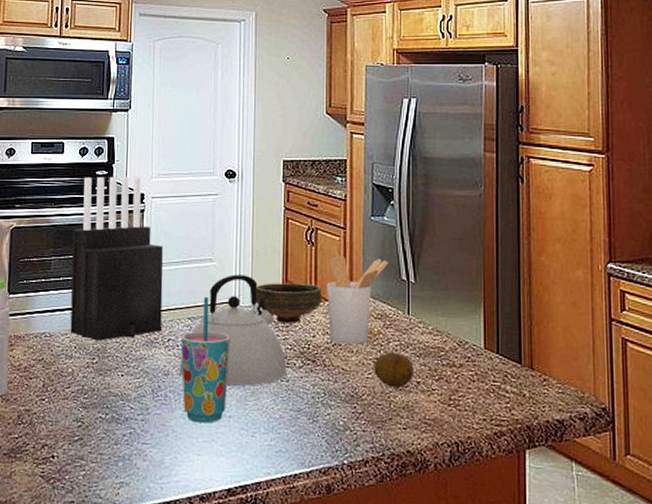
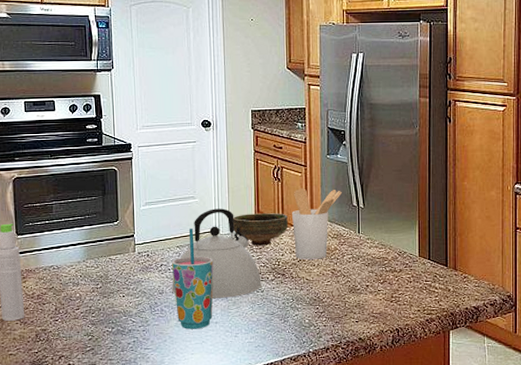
knife block: present [70,176,164,341] -> none [69,129,155,270]
fruit: present [374,352,414,388] -> none [332,263,364,291]

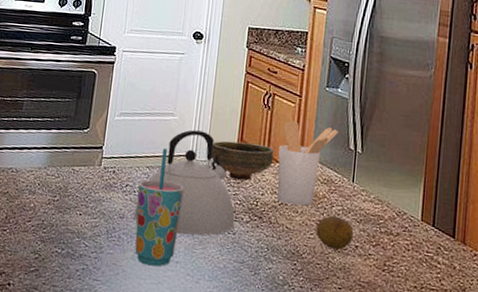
fruit: none [332,263,364,291] -> present [315,215,354,250]

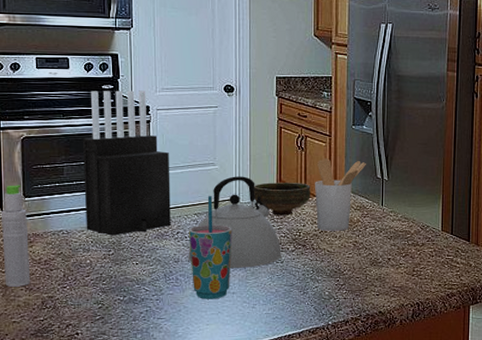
knife block: none [35,26,129,181] -> present [82,90,171,236]
fruit: present [315,215,354,250] -> none [353,236,386,263]

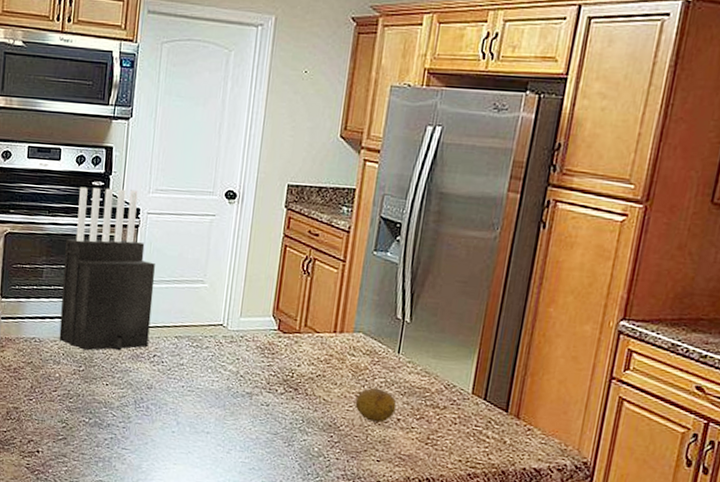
kettle: present [188,176,281,269] -> none [162,298,269,407]
cup: present [189,196,233,299] -> none [164,318,216,437]
bowl: present [254,182,310,216] -> none [244,309,313,352]
utensil holder: present [315,158,367,231] -> none [314,288,386,378]
fruit: none [353,236,386,263] -> present [355,387,397,423]

